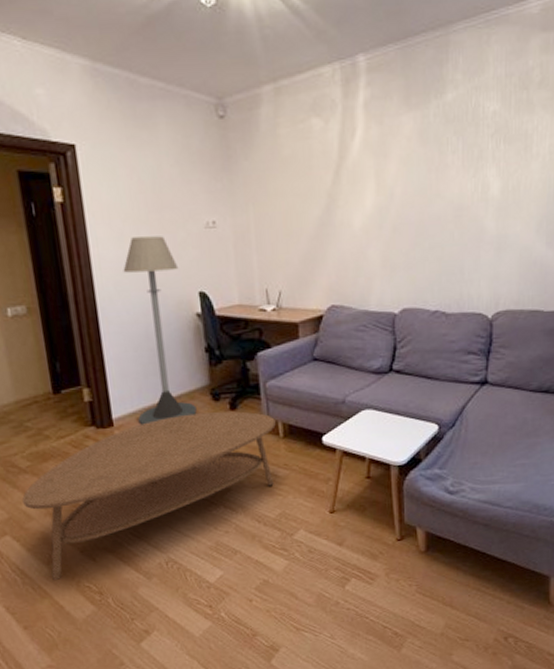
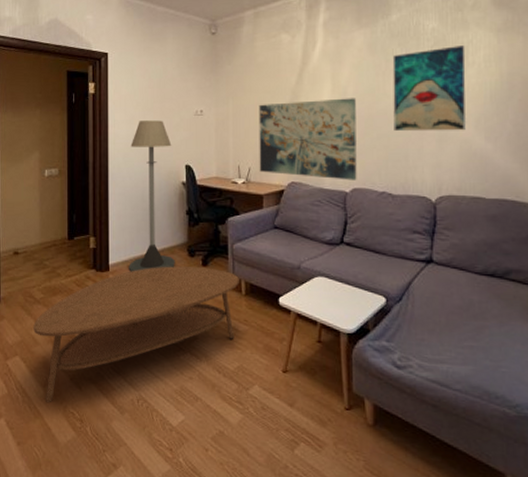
wall art: none [287,200,407,300] -> present [259,98,357,180]
wall art: none [447,133,530,240] -> present [392,45,466,132]

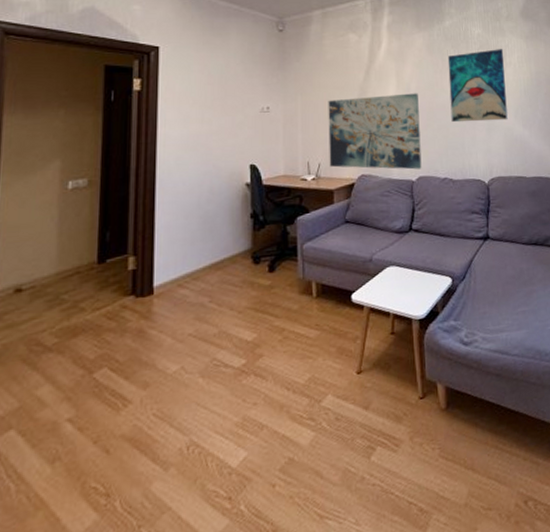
coffee table: present [33,266,239,403] -> none [40,273,310,485]
floor lamp: present [128,120,175,272] -> none [179,118,237,292]

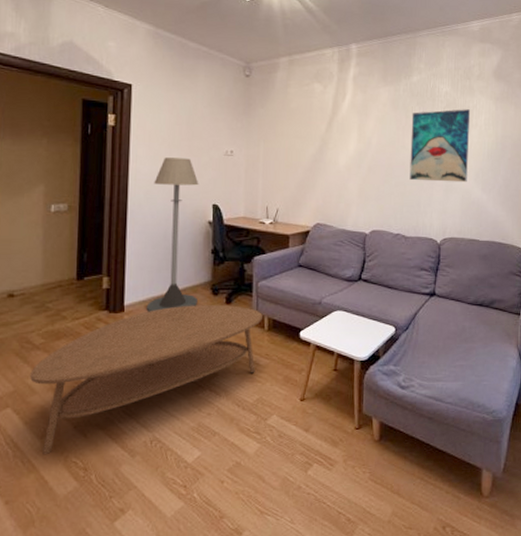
coffee table: none [40,273,310,485] -> present [30,305,262,455]
floor lamp: none [179,118,237,292] -> present [146,157,199,312]
wall art: present [328,93,422,170] -> none [287,148,378,223]

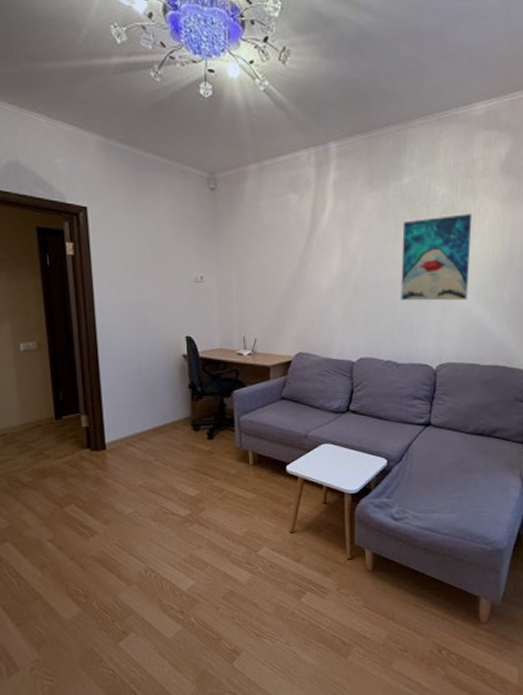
coffee table: present [30,305,262,455] -> none [23,441,247,584]
floor lamp: present [146,157,199,312] -> none [122,287,179,450]

